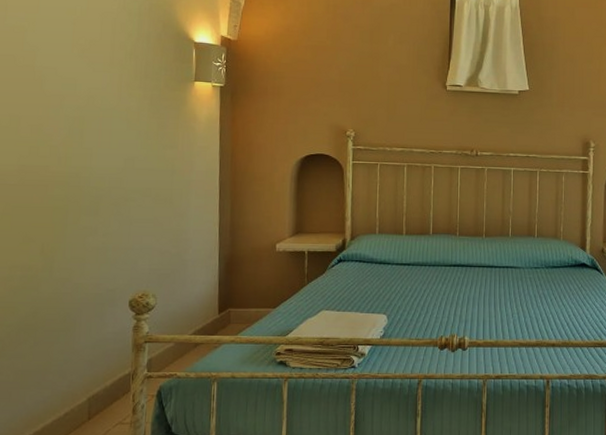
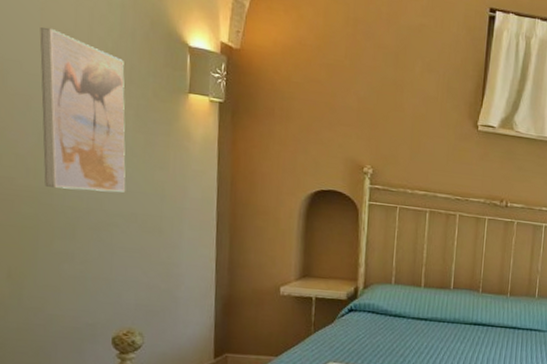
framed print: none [72,38,142,172] -> present [40,27,126,193]

